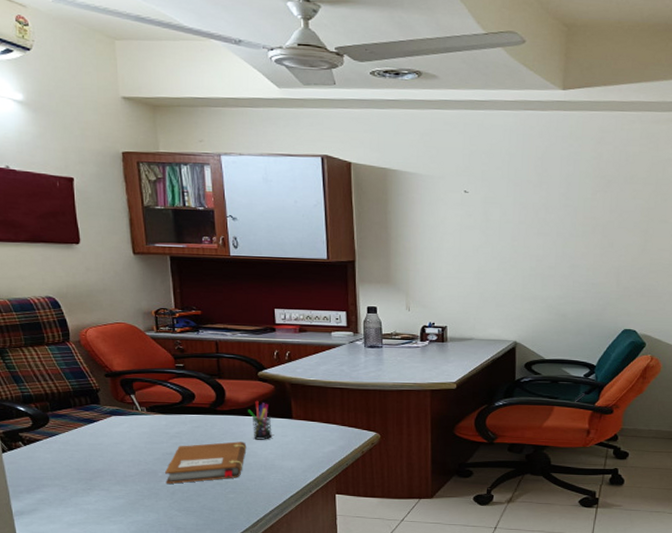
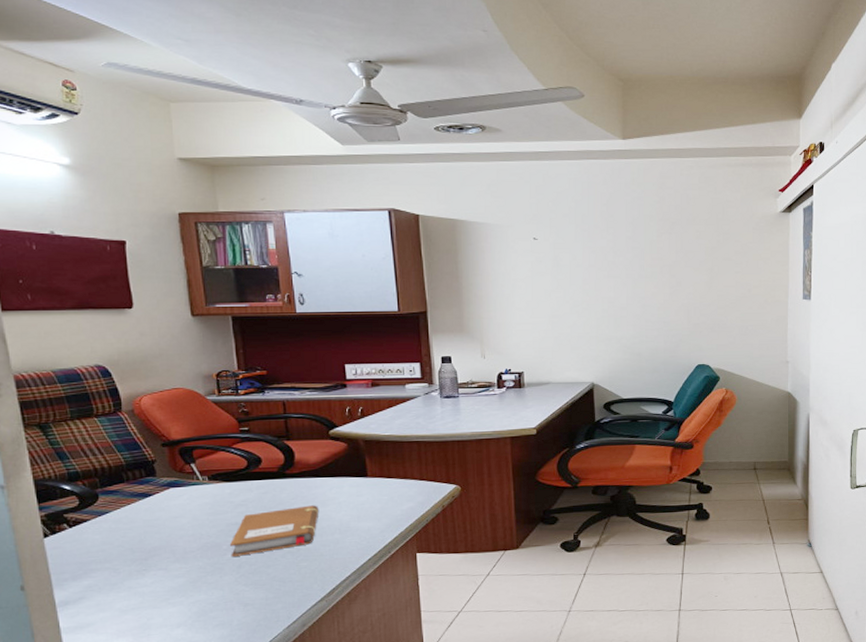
pen holder: present [248,400,272,440] -> none [319,460,346,502]

